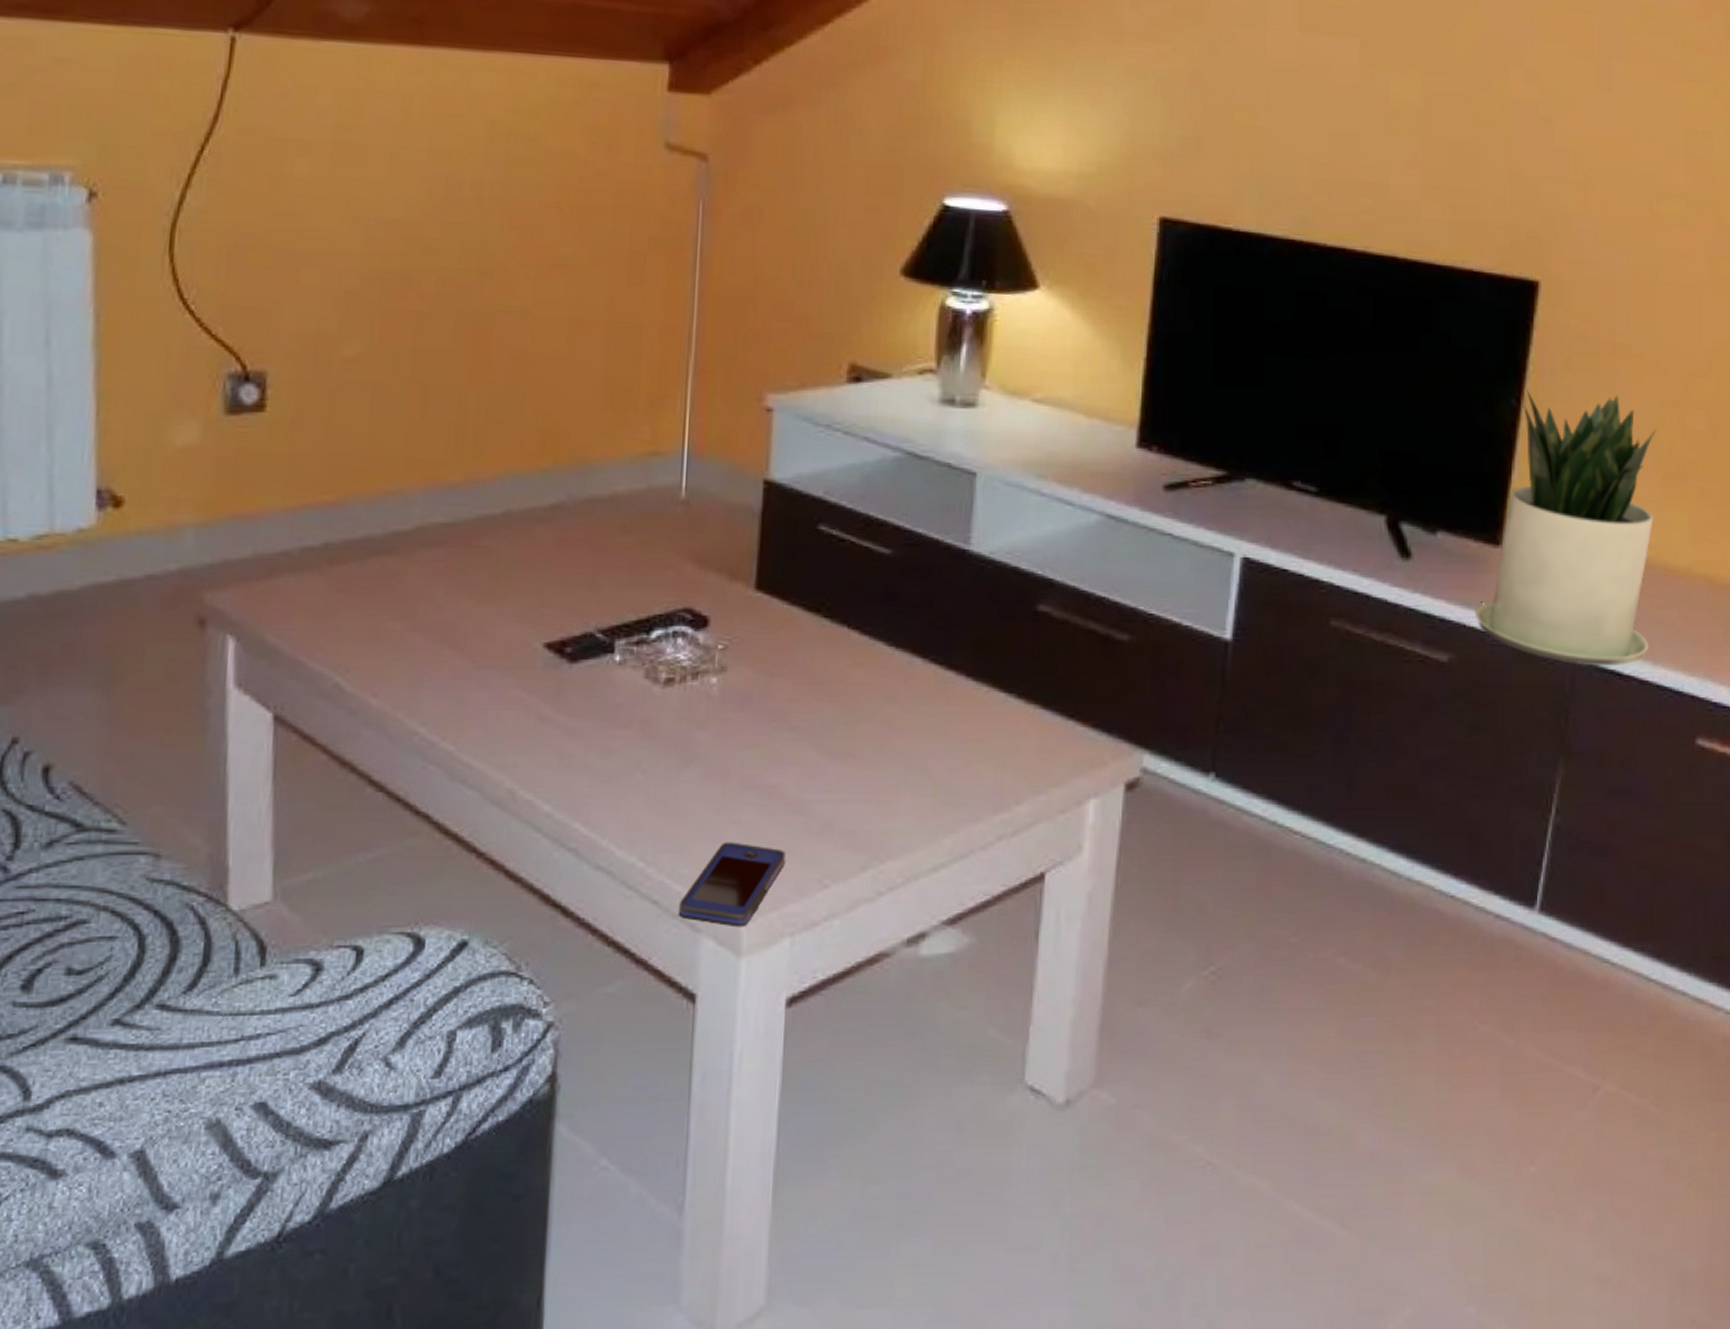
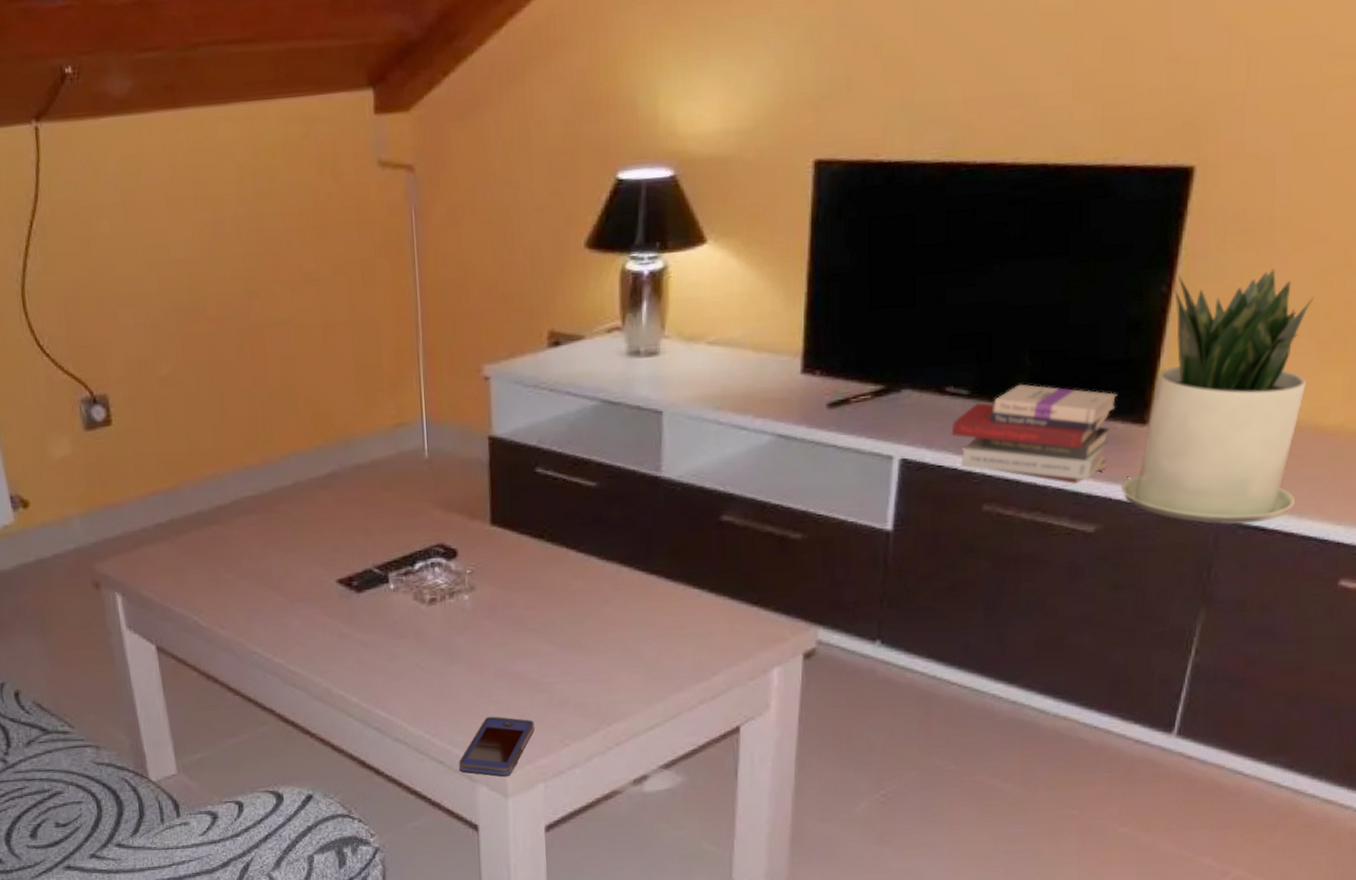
books: none [1297,486,1470,605] -> present [951,384,1117,484]

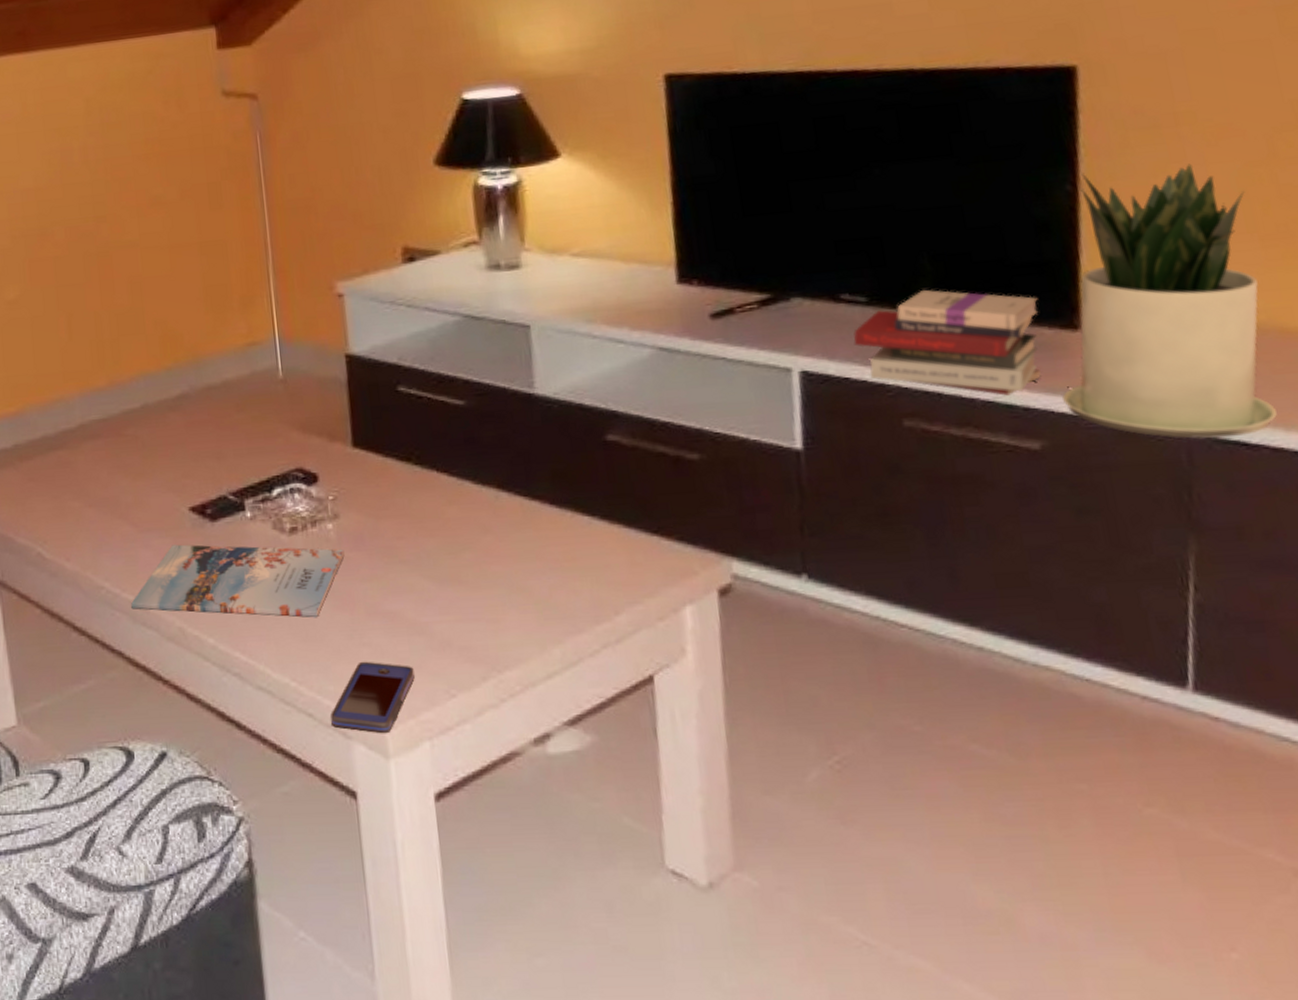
magazine: none [282,613,478,679] -> present [131,544,345,618]

